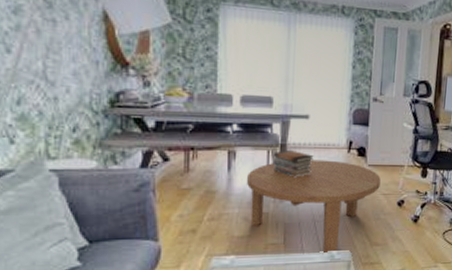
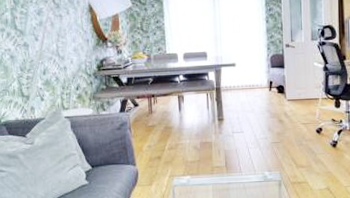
coffee table: present [247,160,381,253] -> none [193,98,300,174]
book stack: present [272,149,314,177] -> none [211,91,242,114]

